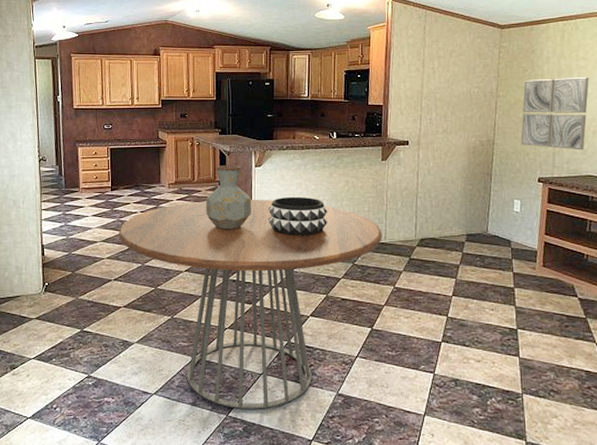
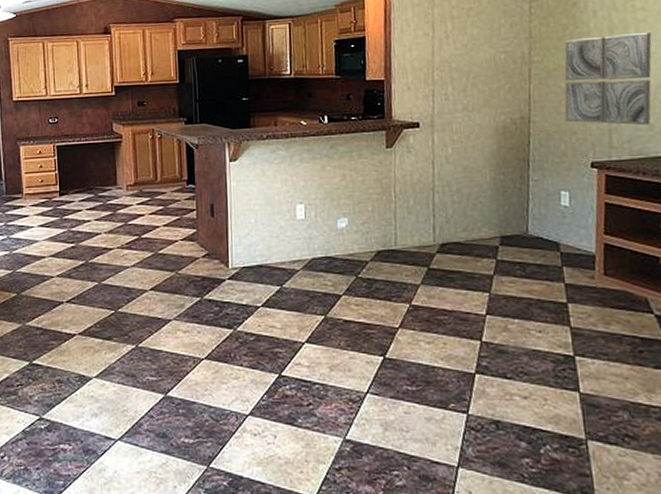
dining table: present [119,200,382,409] -> none [70,201,392,459]
vase: present [205,165,251,230] -> none [171,160,227,239]
decorative bowl: present [268,196,328,236] -> none [248,195,323,244]

